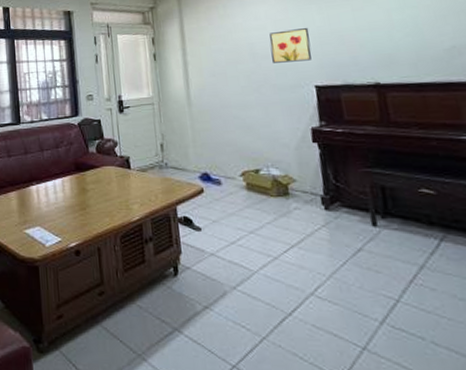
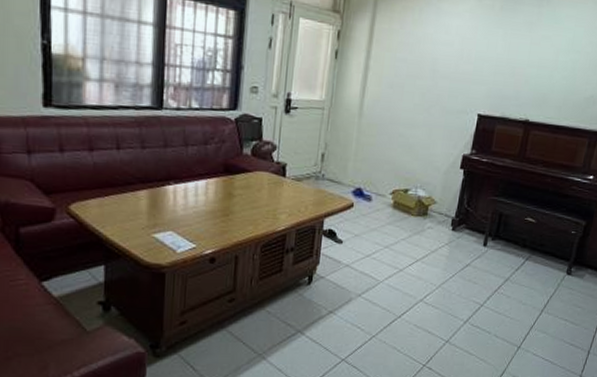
wall art: present [269,28,312,63] -> none [449,51,490,88]

